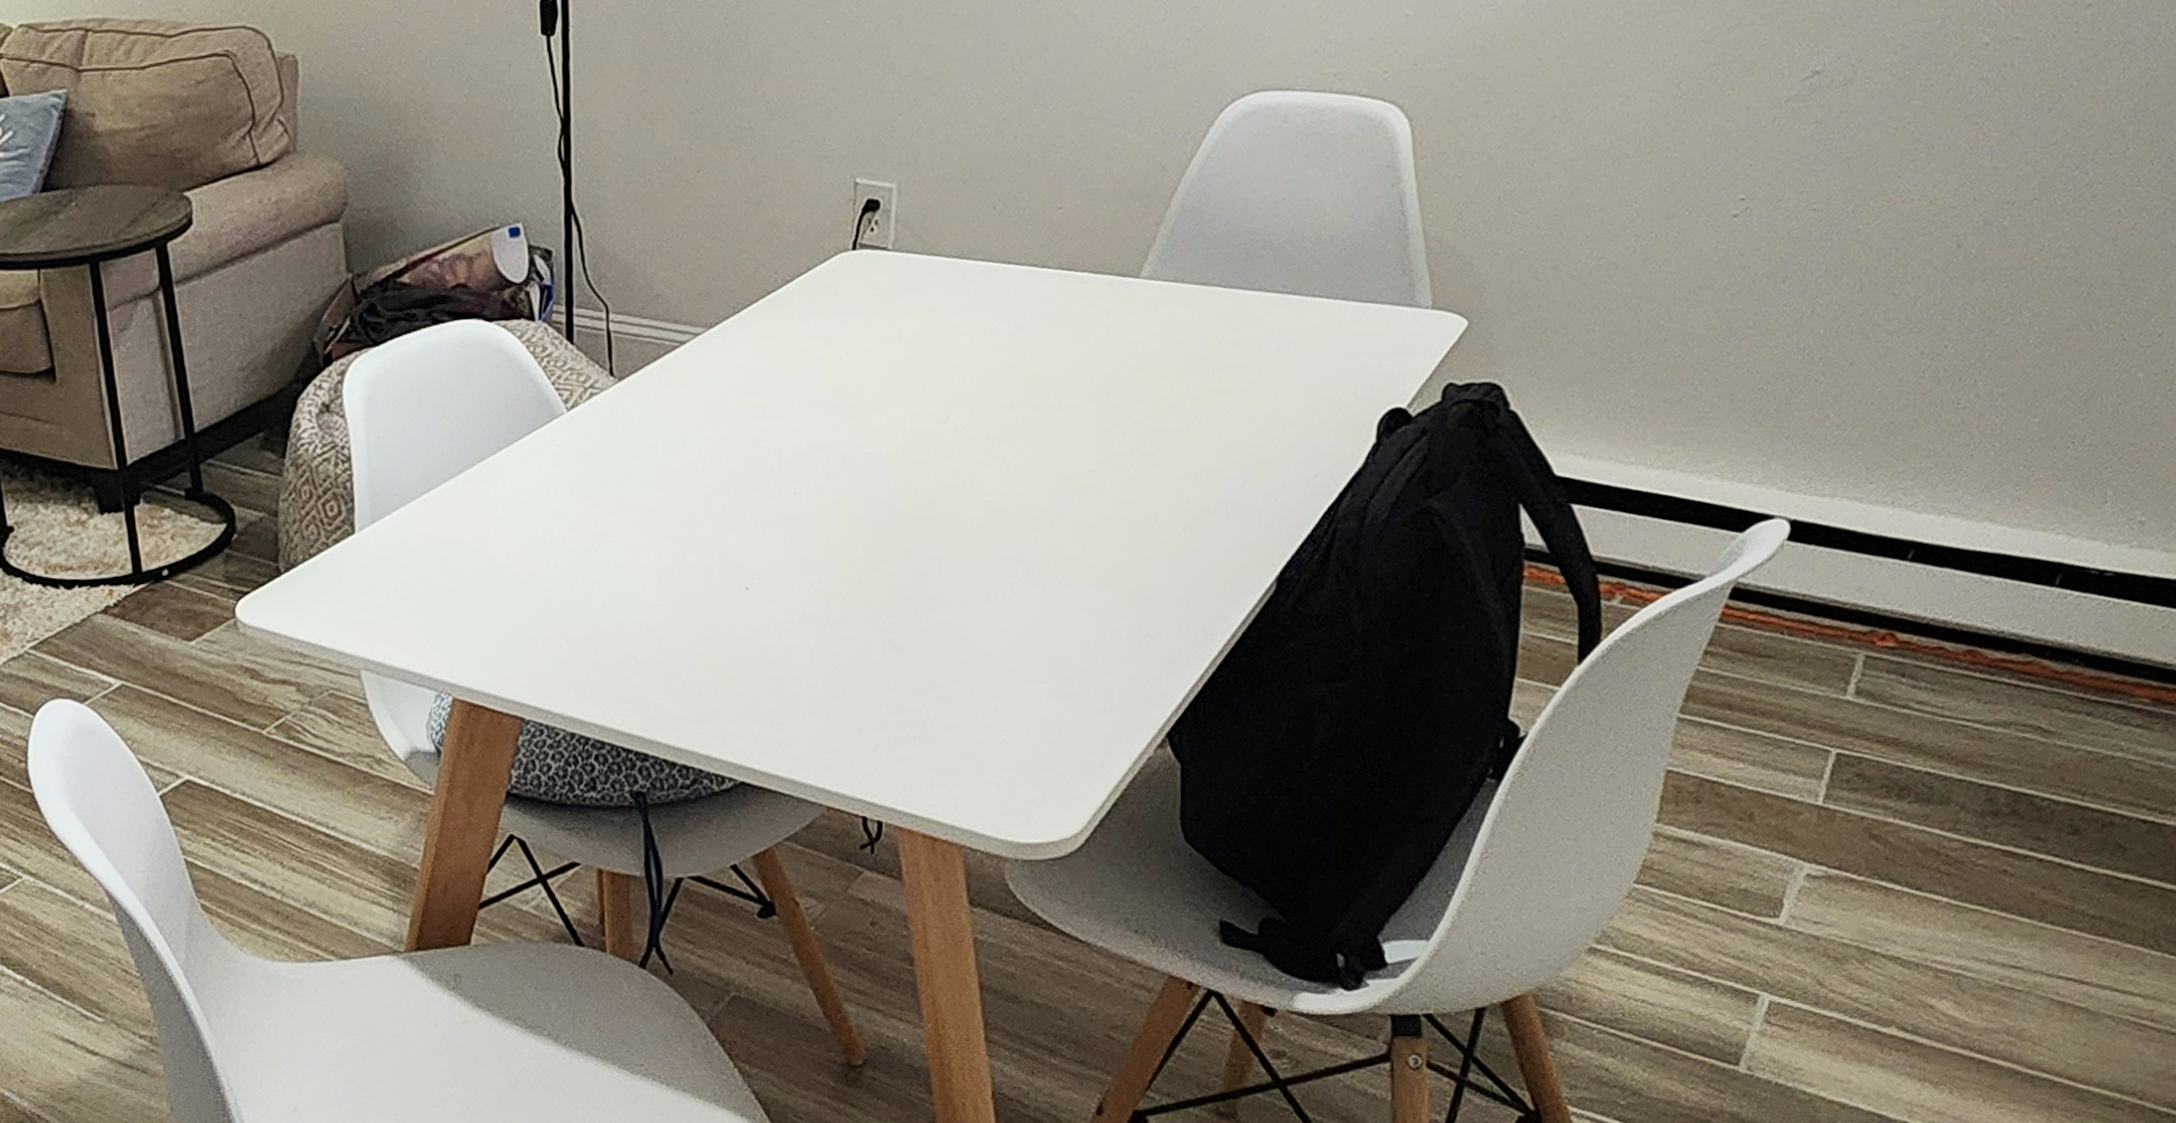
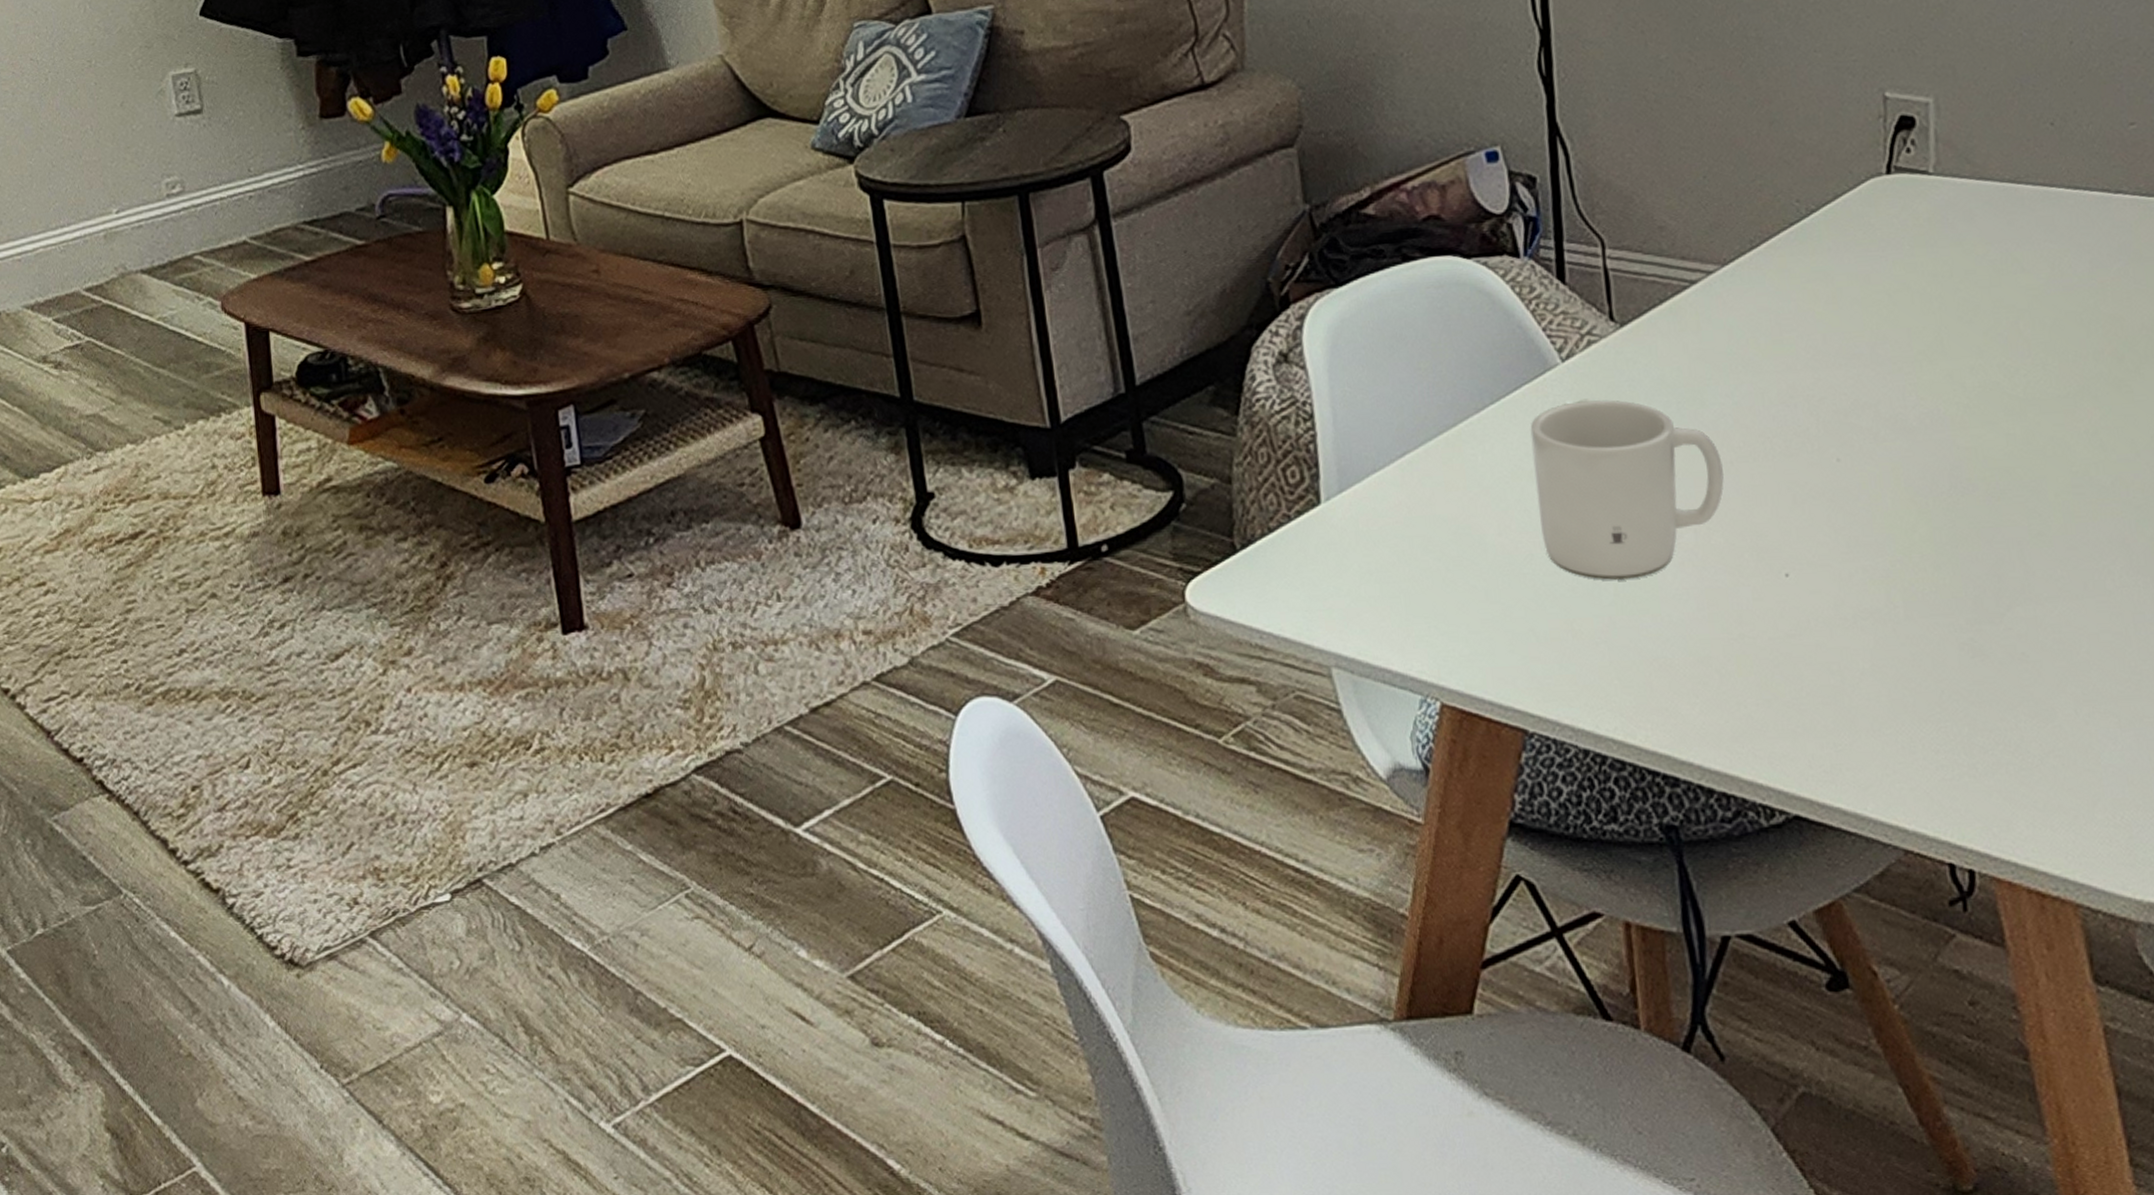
mug: none [537,443,699,594] -> present [1530,400,1724,580]

